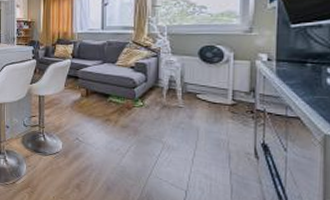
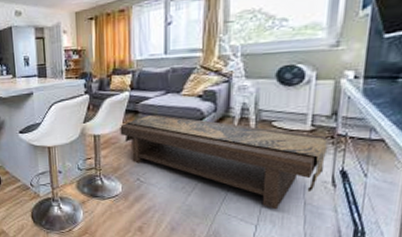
coffee table: none [62,81,248,177] -> present [120,115,328,210]

